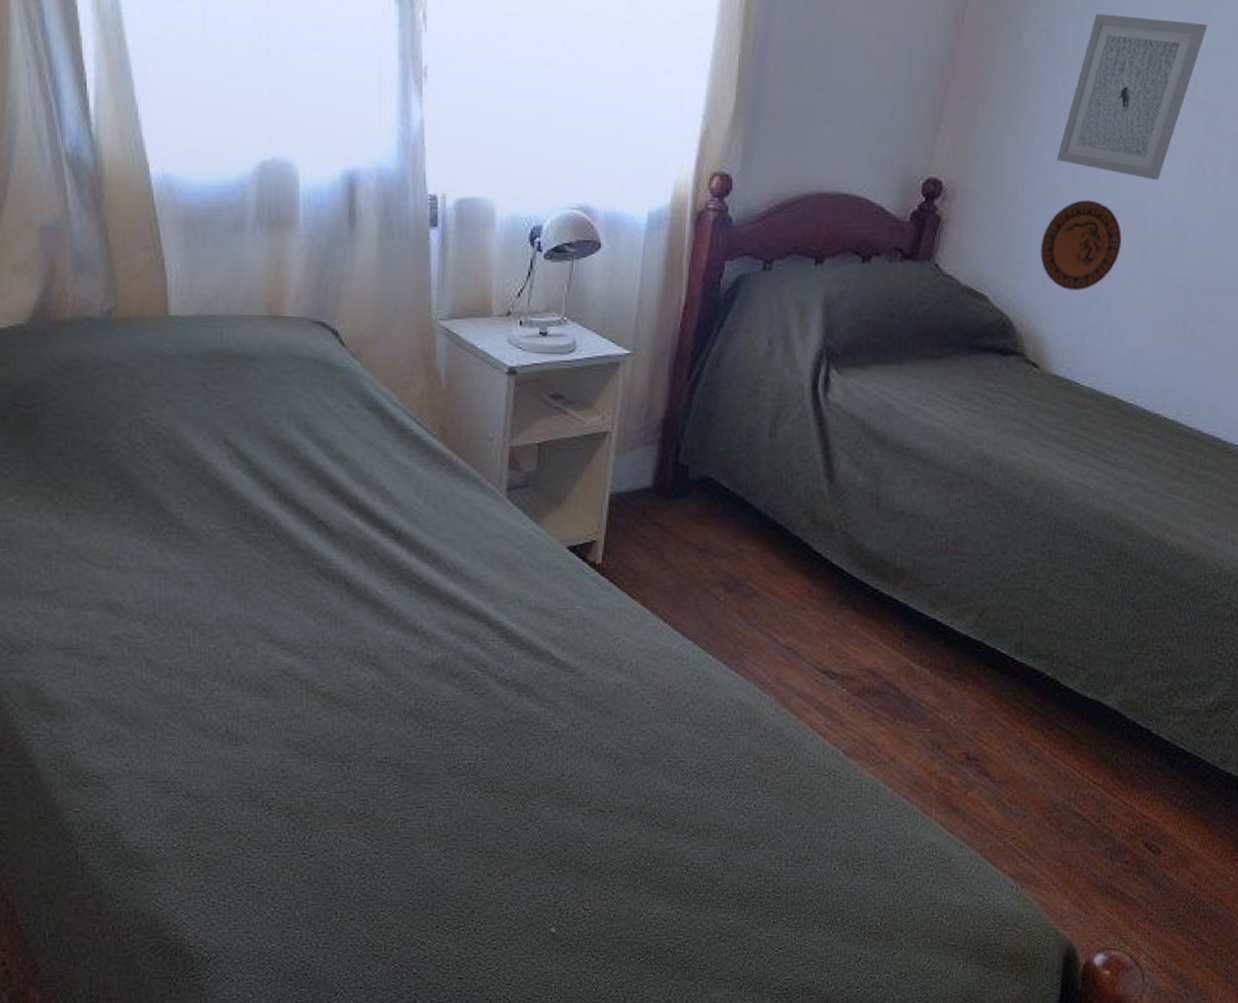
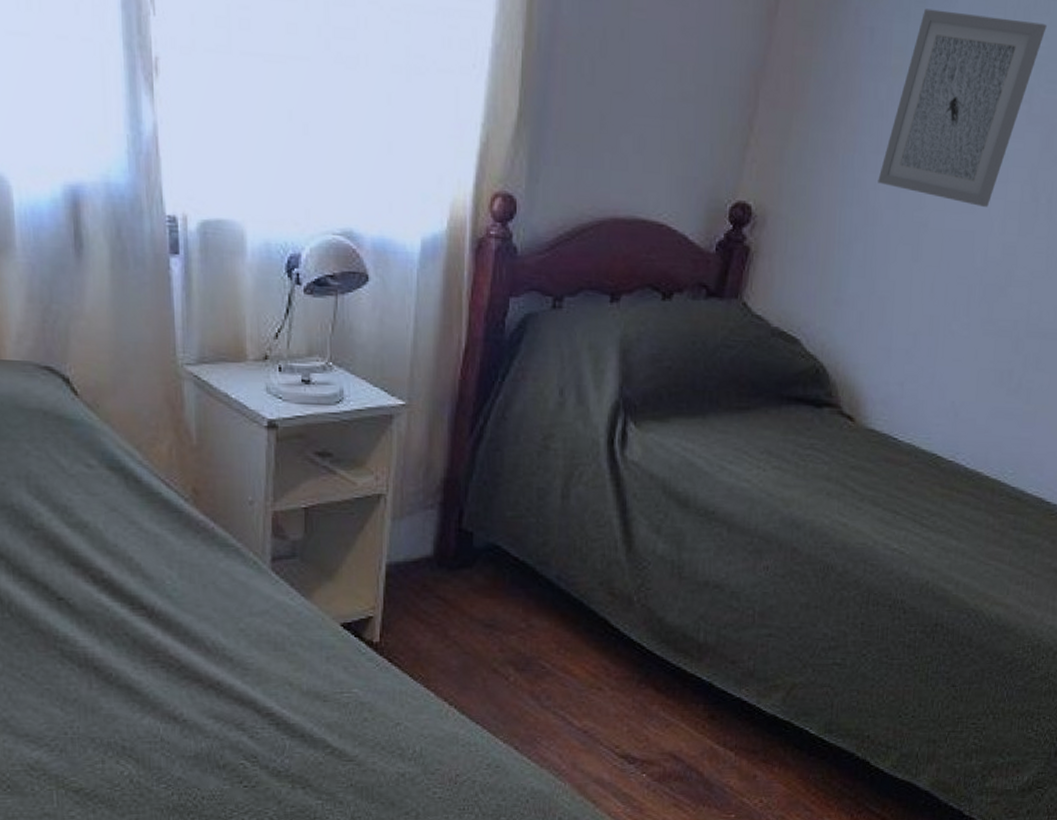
decorative plate: present [1040,199,1122,290] -> none [858,229,947,333]

